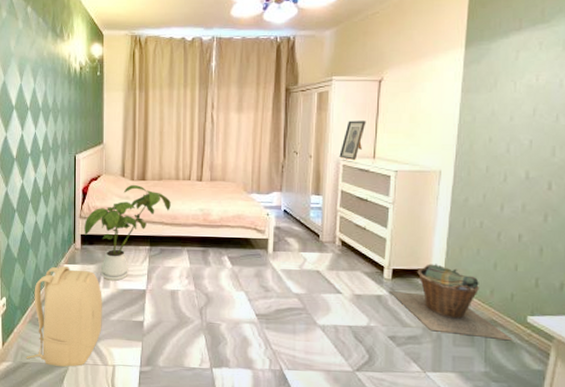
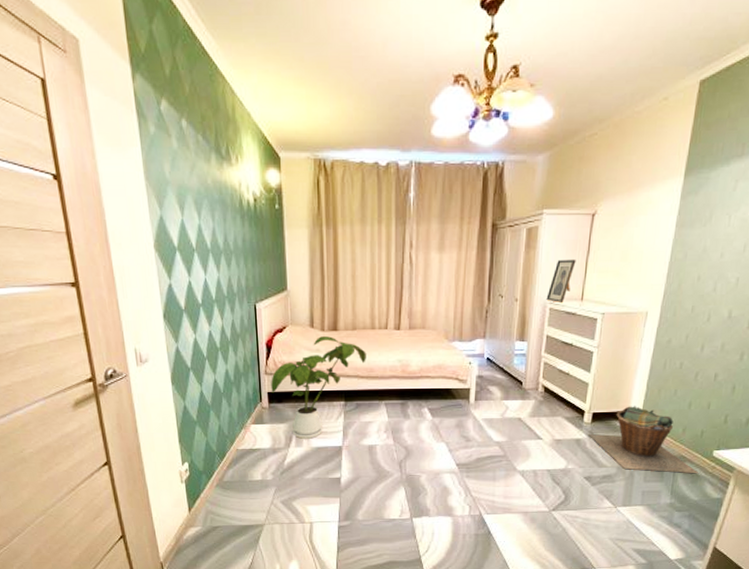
backpack: present [27,265,102,367] -> none [217,426,297,527]

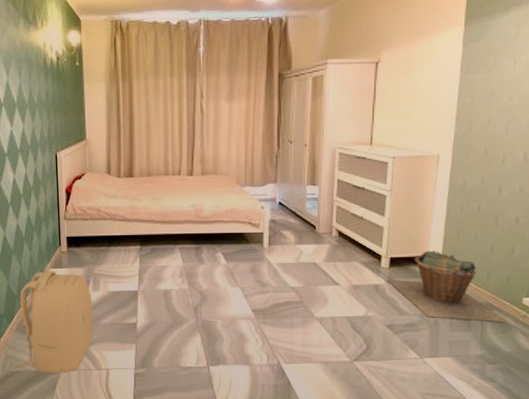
backpack: none [217,426,297,527] -> present [16,270,94,373]
house plant: present [271,336,366,439] -> none [70,182,161,283]
picture frame: present [546,259,576,304] -> none [335,105,363,148]

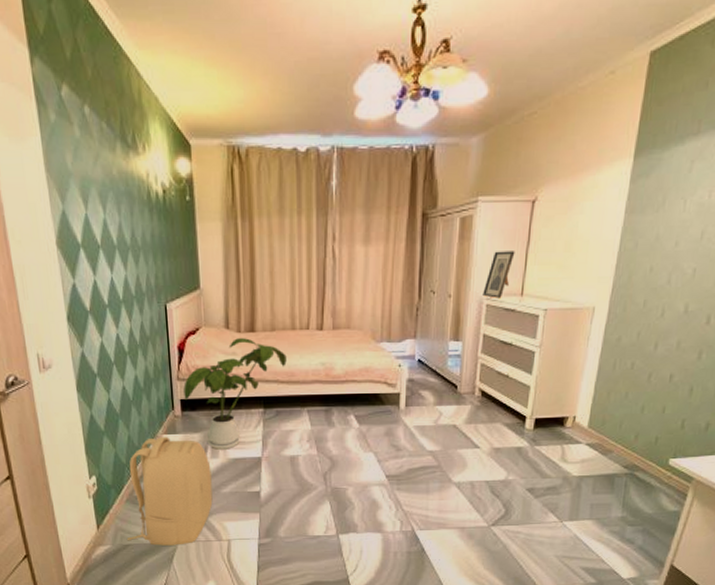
house plant: none [70,182,161,283] -> present [183,338,287,450]
picture frame: none [335,105,363,148] -> present [482,251,515,300]
laundry basket: present [387,250,510,323] -> none [531,410,654,485]

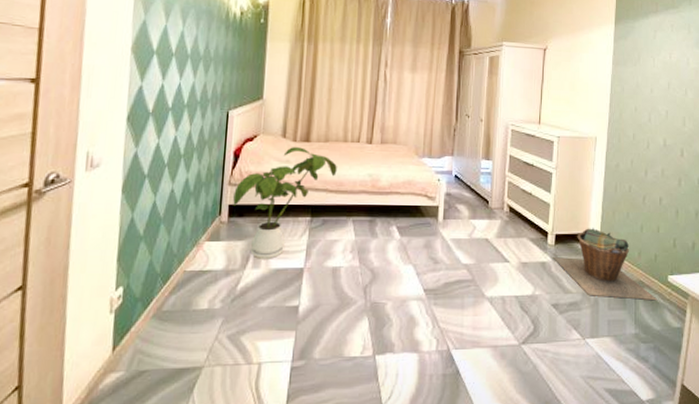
backpack: present [127,436,213,546] -> none [145,243,251,371]
picture frame: present [482,251,515,300] -> none [508,86,533,126]
laundry basket: none [531,410,654,485] -> present [553,228,658,301]

